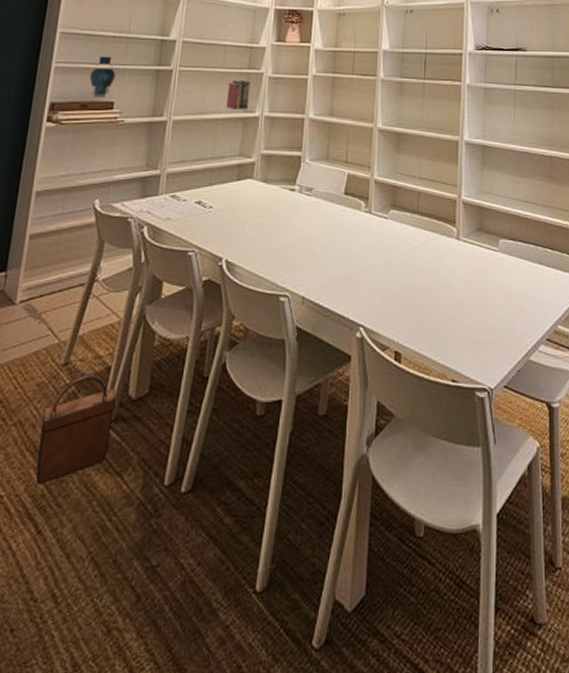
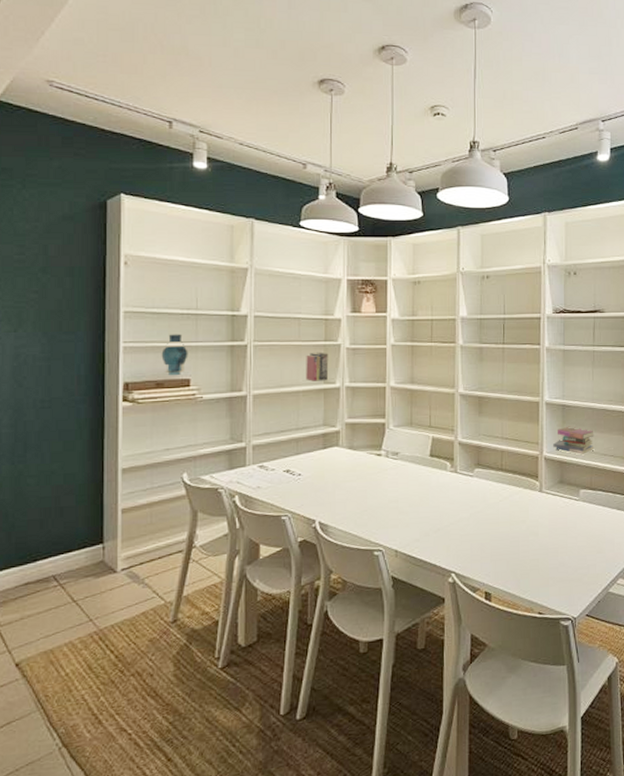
handbag: present [36,374,116,484] -> none [158,628,226,722]
books: none [472,168,515,200] -> present [553,426,594,454]

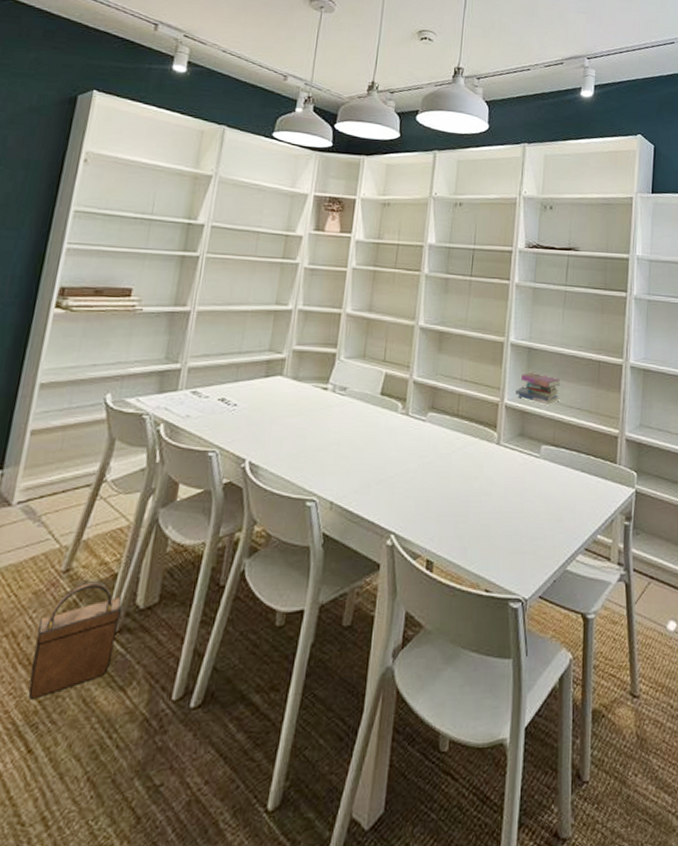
handbag: none [158,628,226,722] -> present [28,581,122,700]
vase: present [161,334,188,376] -> none [105,238,136,284]
books: present [306,352,329,381] -> none [257,269,285,302]

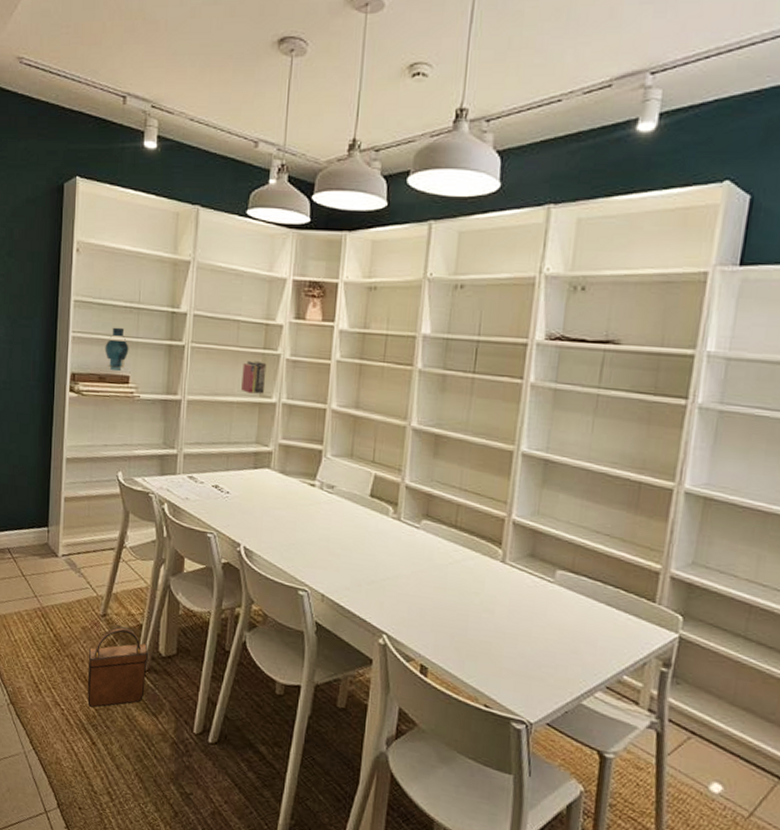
vase: none [105,238,136,284] -> present [105,327,129,372]
books: none [257,269,285,302] -> present [241,360,267,394]
books: present [515,371,561,405] -> none [526,487,586,527]

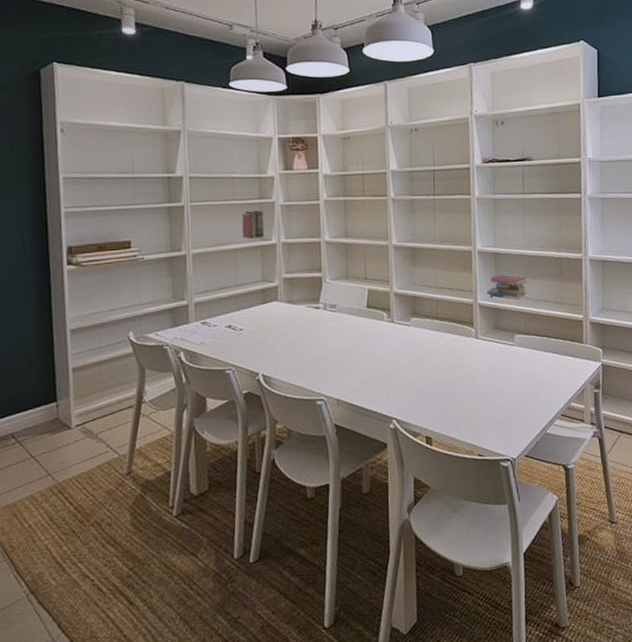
handbag: present [87,626,148,708] -> none [116,478,180,568]
vase: present [105,327,129,372] -> none [101,197,128,239]
books: none [526,487,586,527] -> present [487,273,527,301]

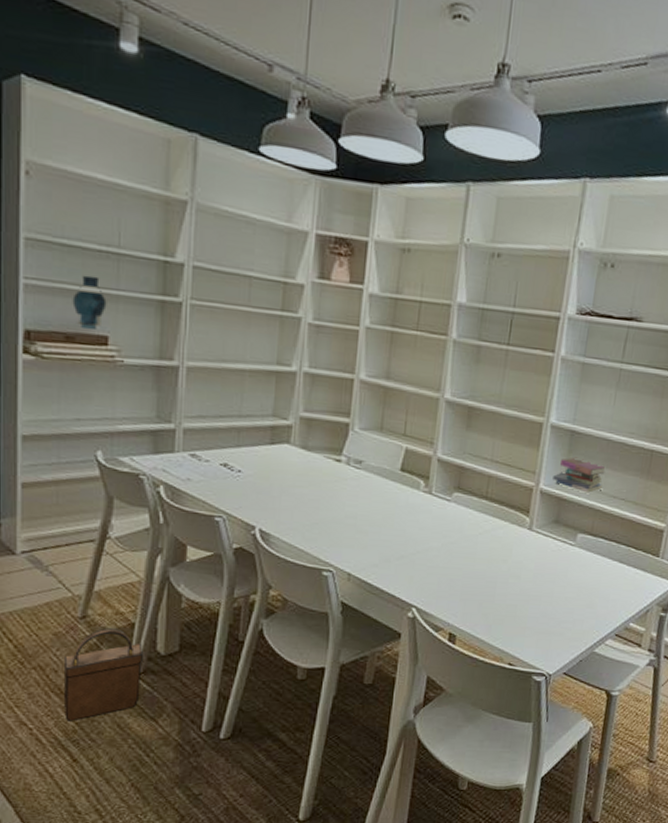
vase: none [101,197,128,239] -> present [72,275,107,330]
handbag: none [116,478,180,568] -> present [63,628,143,721]
books: present [242,209,264,239] -> none [255,323,285,362]

